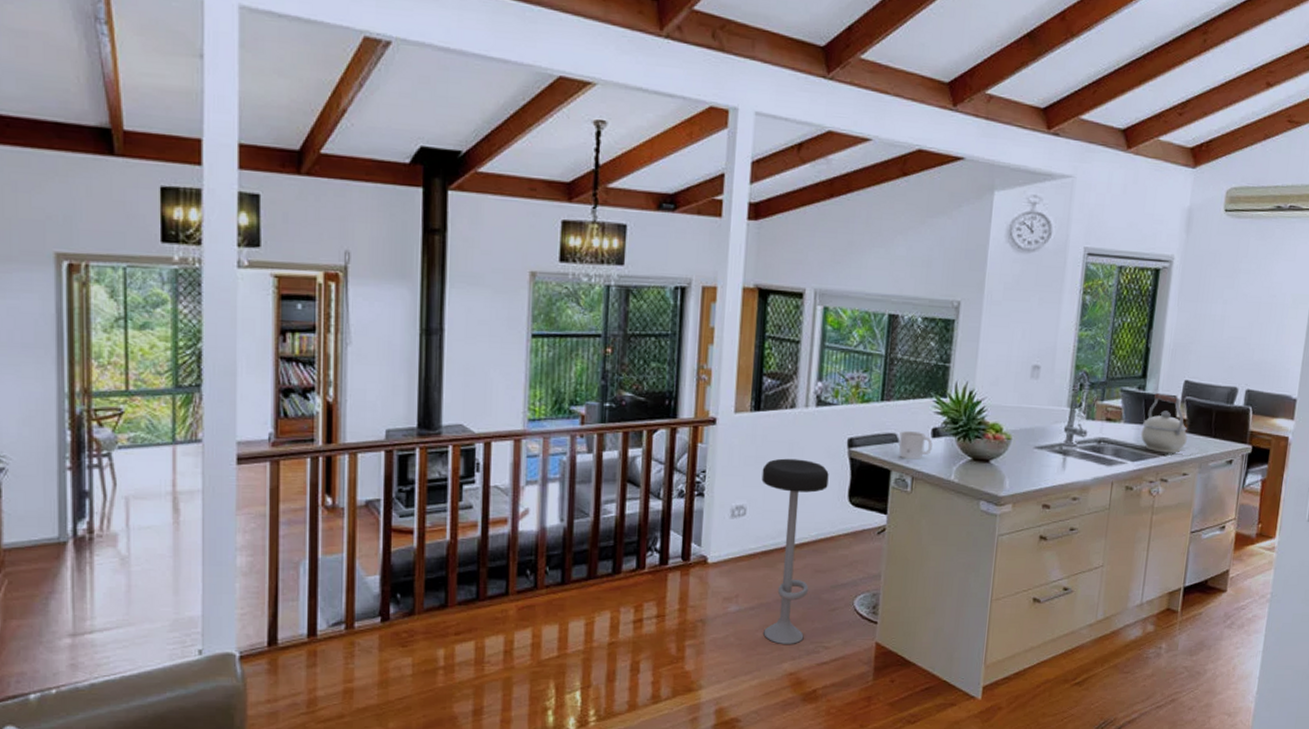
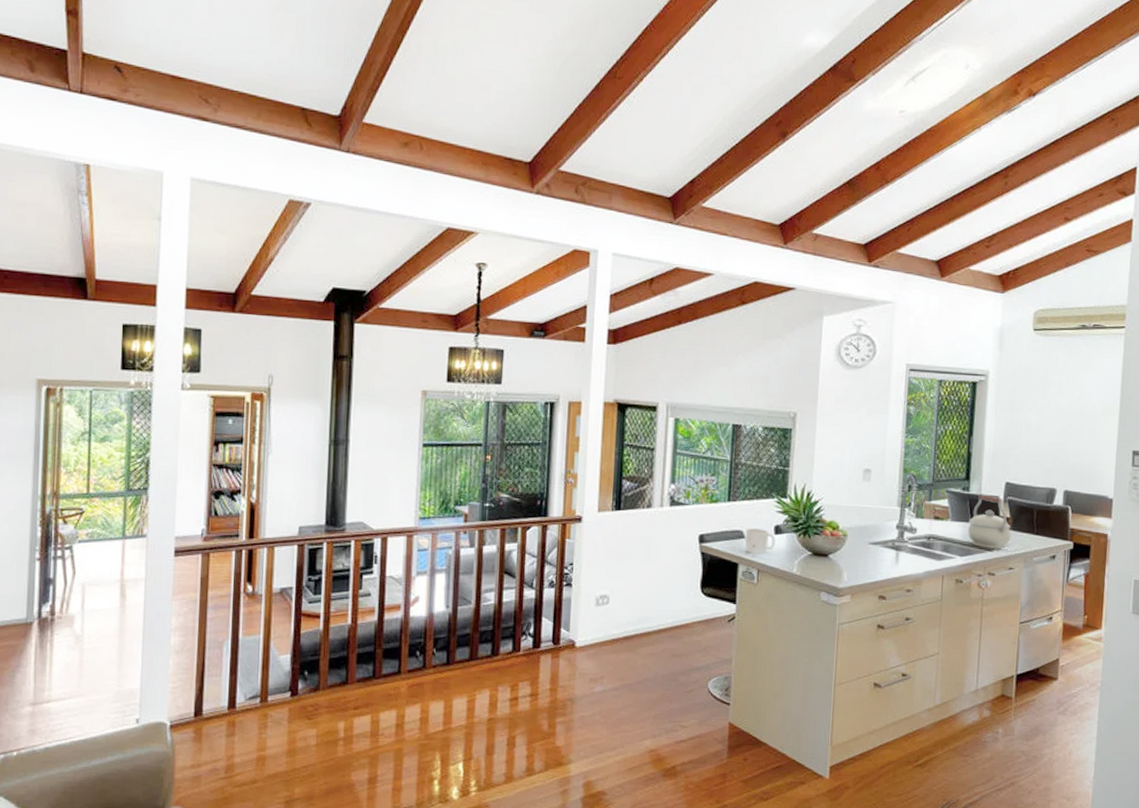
bar stool: present [761,458,829,644] -> none [622,552,683,723]

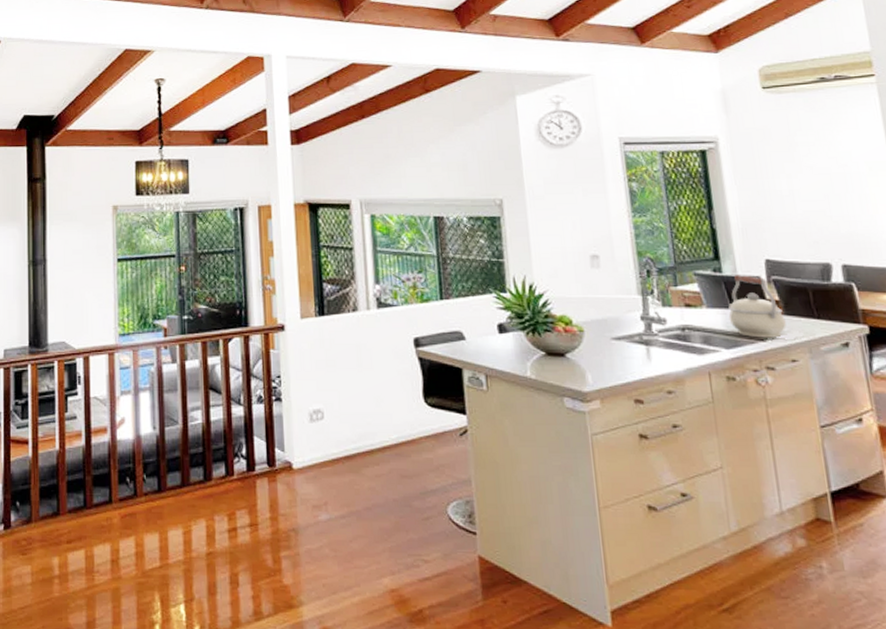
mug: present [745,528,776,554] -> none [465,328,501,357]

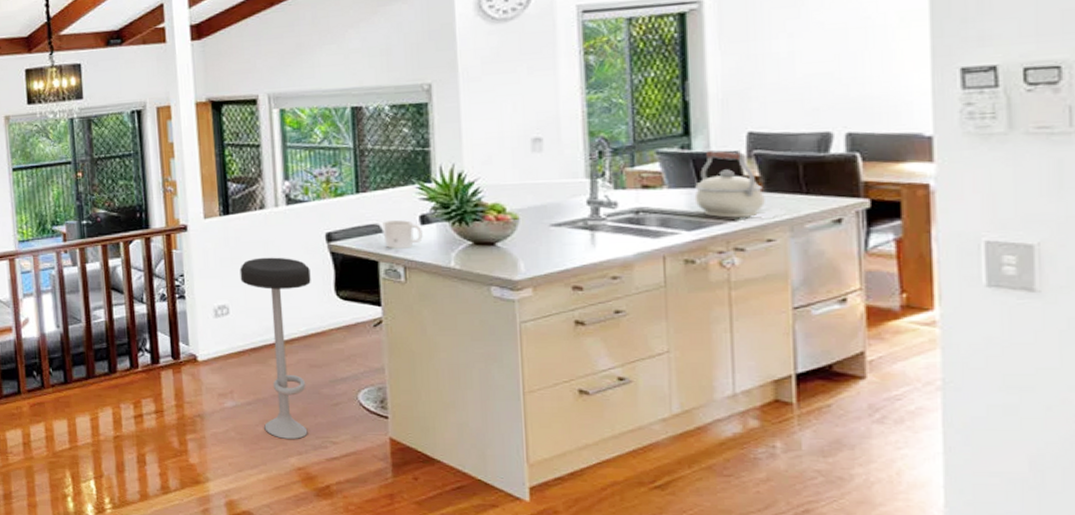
bar stool: none [334,361,401,557] -> present [240,257,311,439]
mug: none [465,328,501,357] -> present [382,220,423,249]

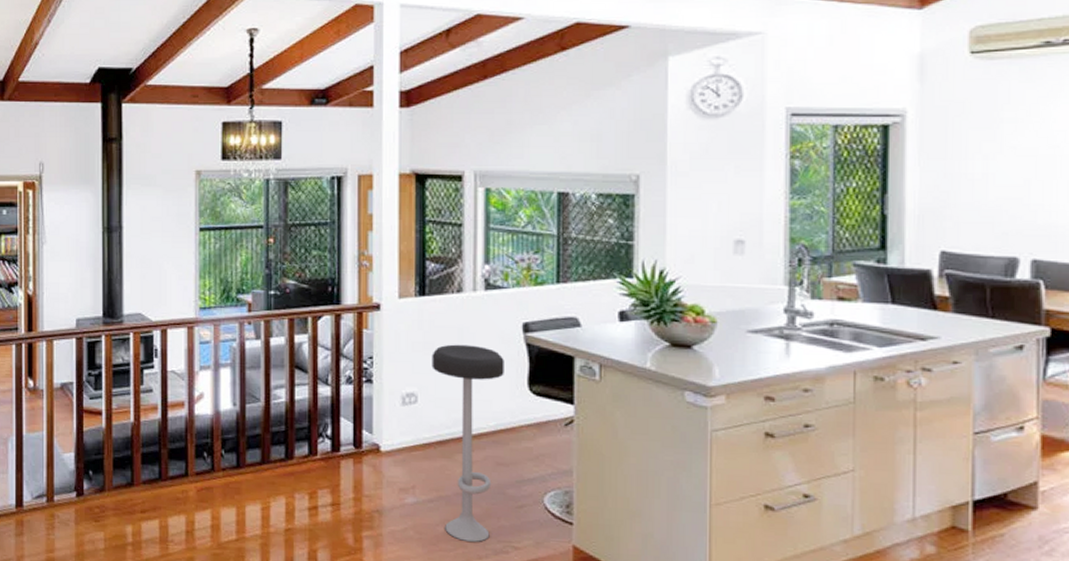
mug: present [382,220,423,249] -> none [581,315,621,345]
kettle: present [694,150,765,218] -> none [887,267,953,337]

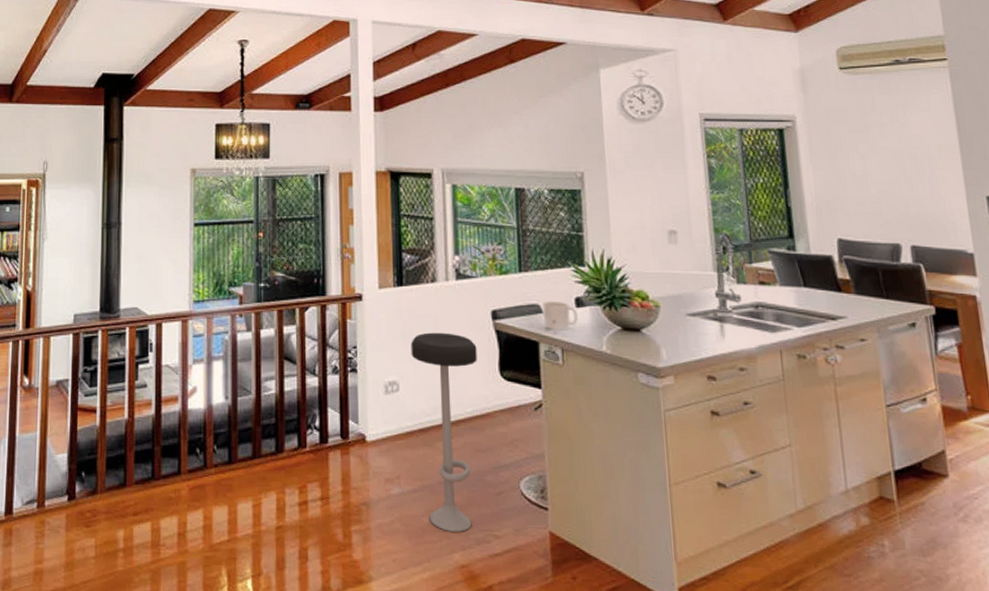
mug: none [581,315,621,345] -> present [542,302,578,330]

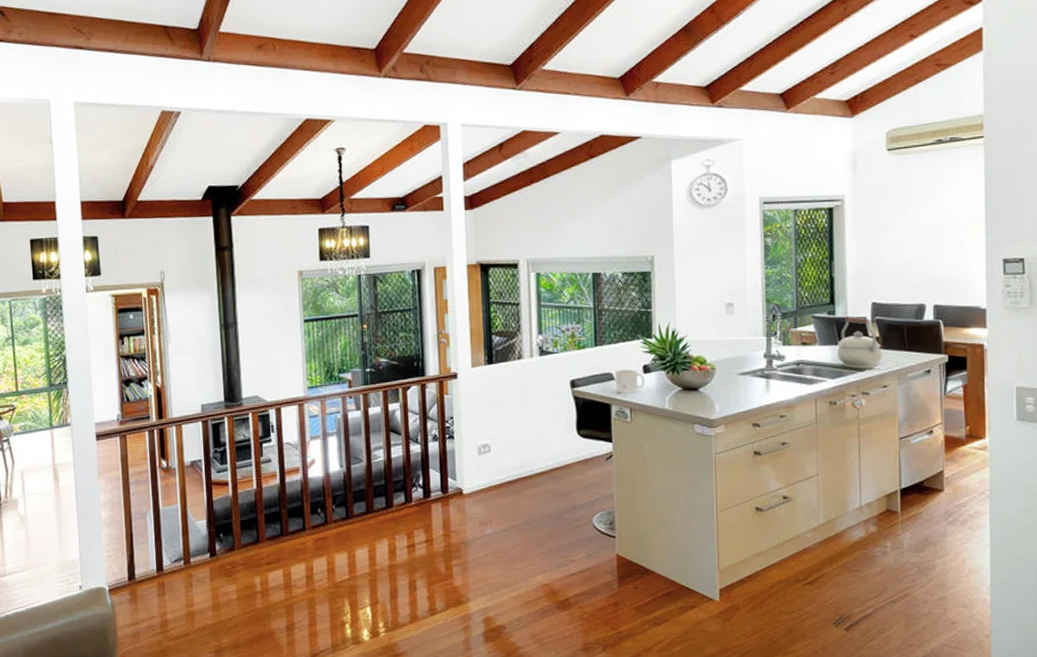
bar stool: present [411,332,477,532] -> none [500,401,558,560]
kettle: none [801,254,856,317] -> present [836,316,882,369]

